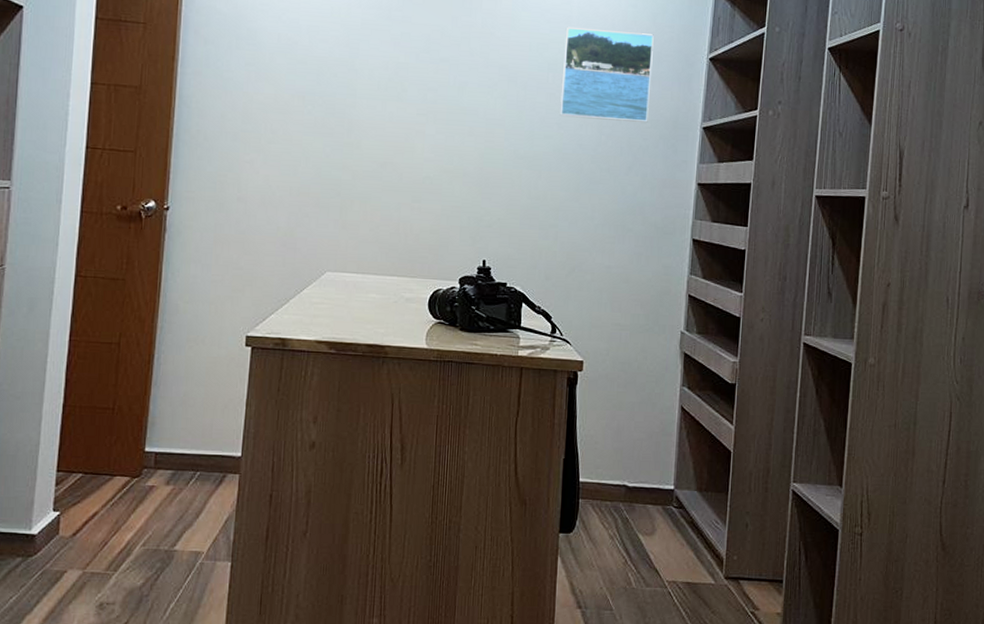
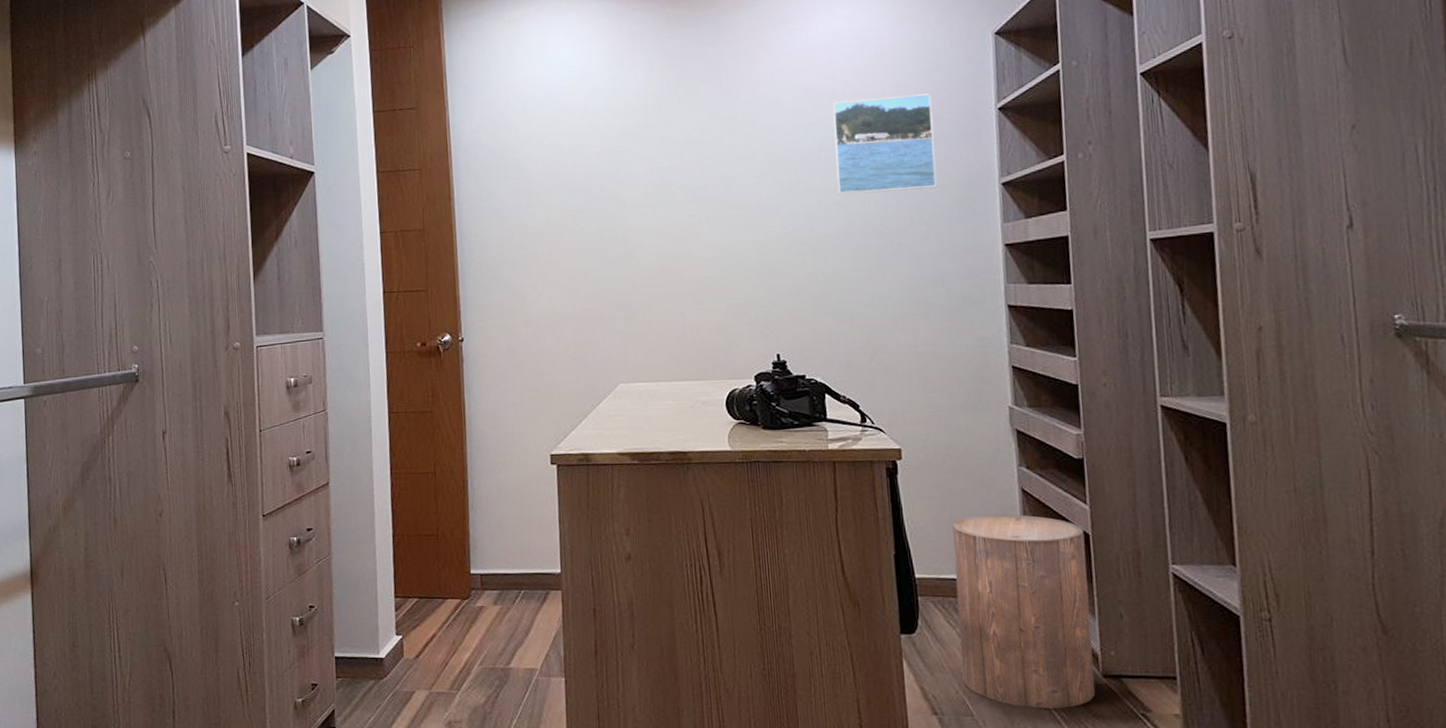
stool: none [608,428,727,605] -> present [952,514,1096,709]

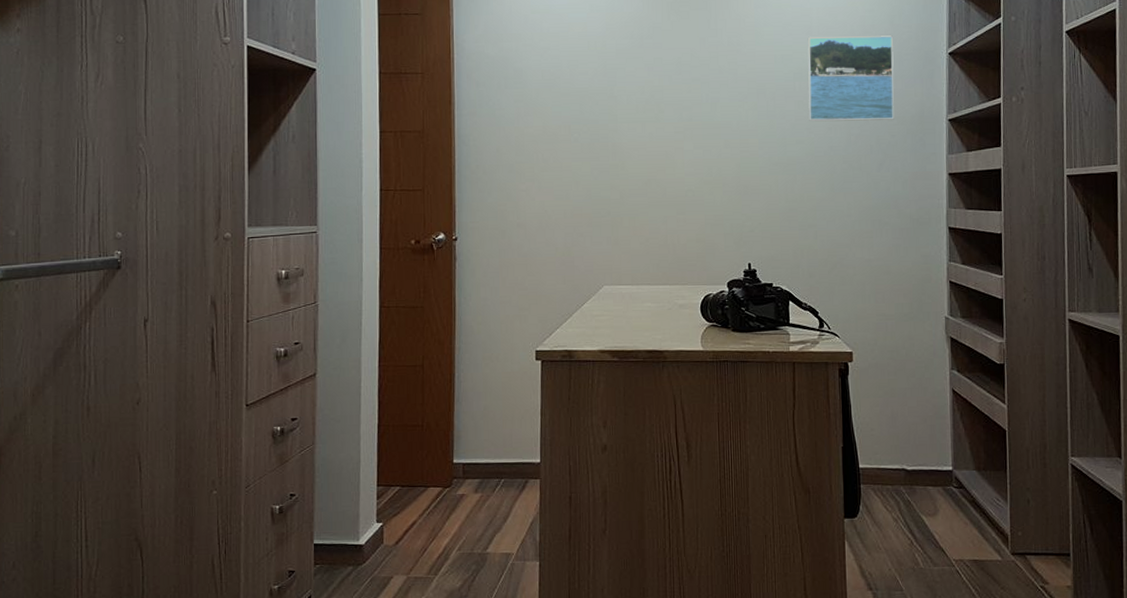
stool: present [952,514,1096,709] -> none [893,411,1005,583]

